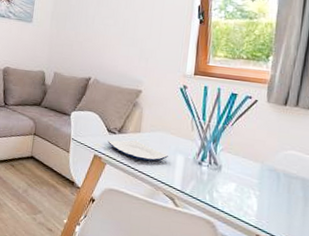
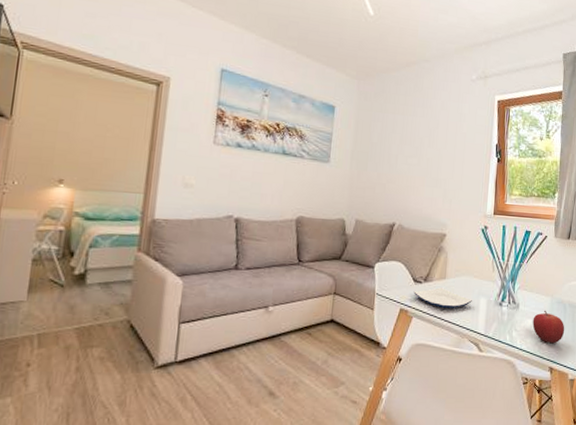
fruit: none [237,176,278,212] -> present [532,310,565,344]

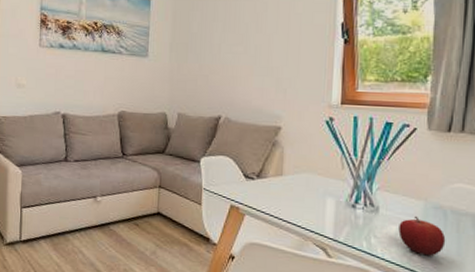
plate: present [413,287,472,308] -> none [245,185,316,208]

